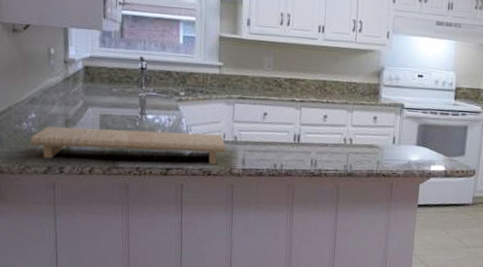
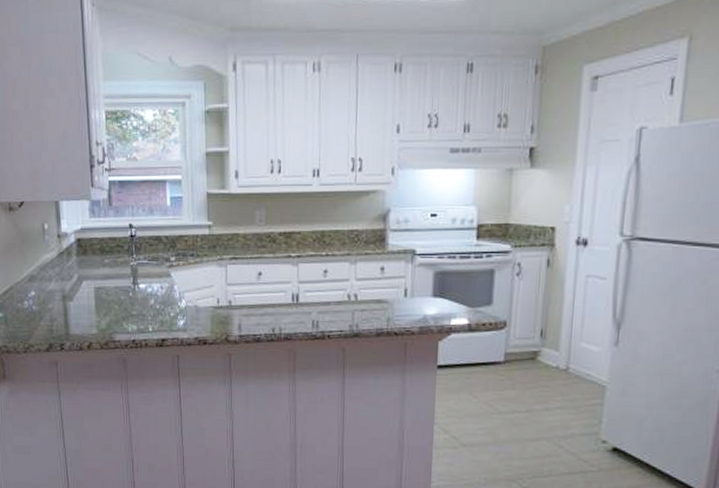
cutting board: present [30,126,226,165] -> none [32,299,221,336]

